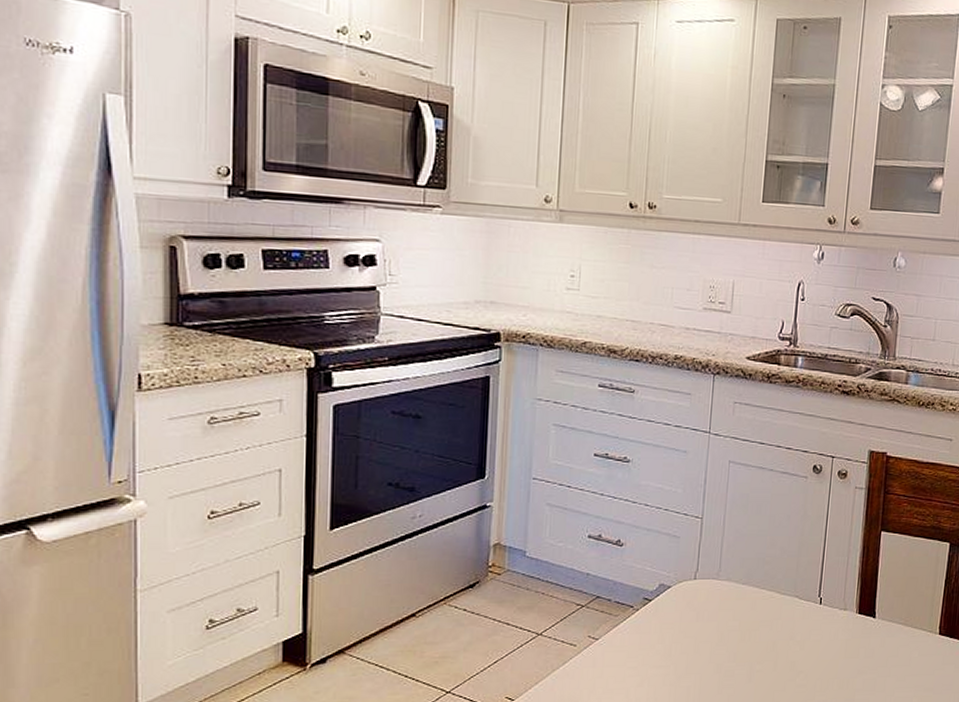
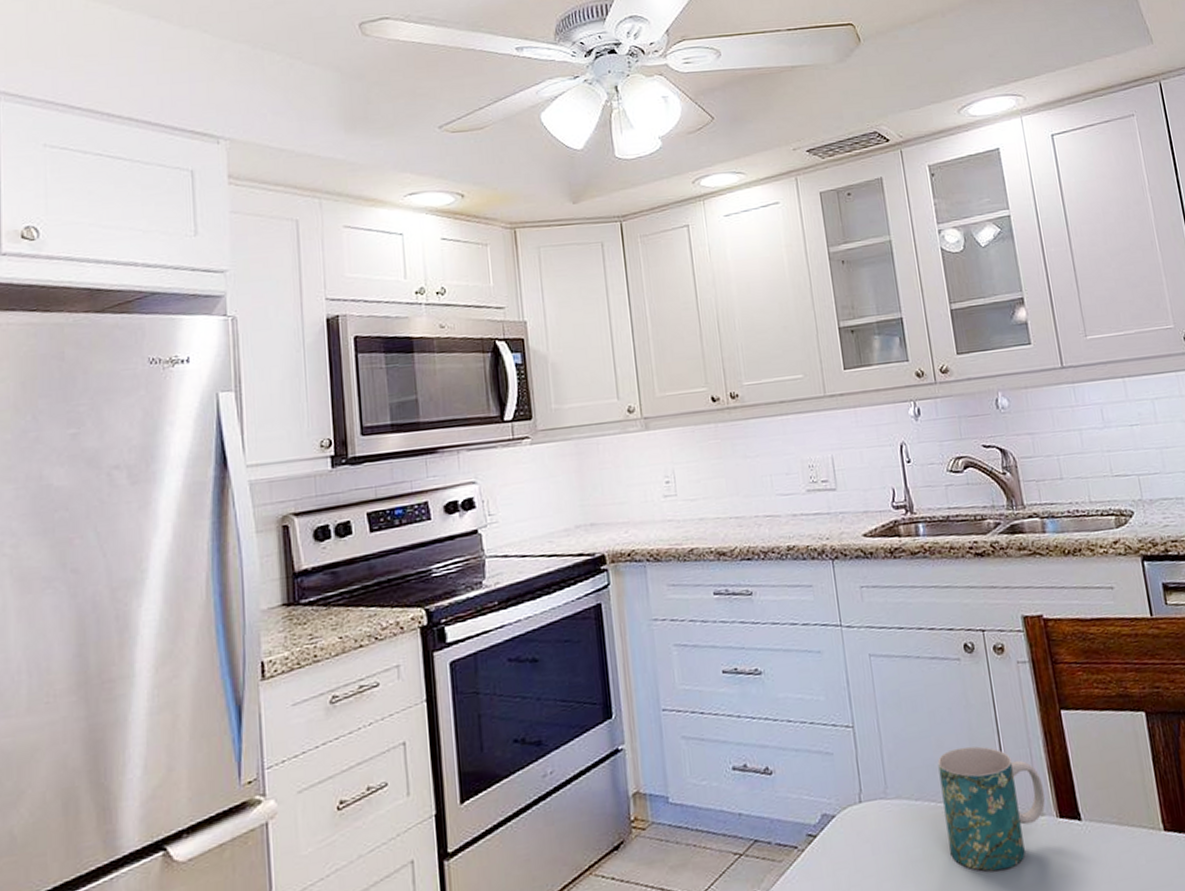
mug: none [762,548,852,647] -> present [937,746,1045,871]

